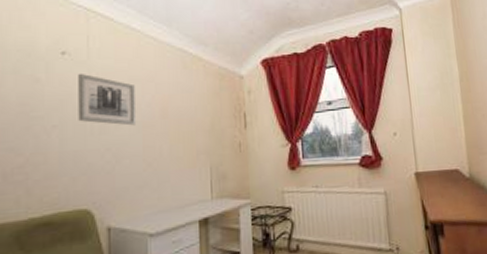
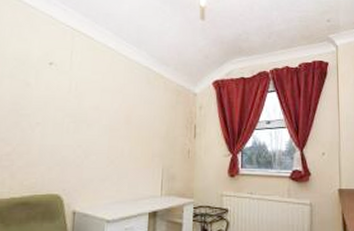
wall art: present [78,73,137,126] -> none [58,81,106,128]

